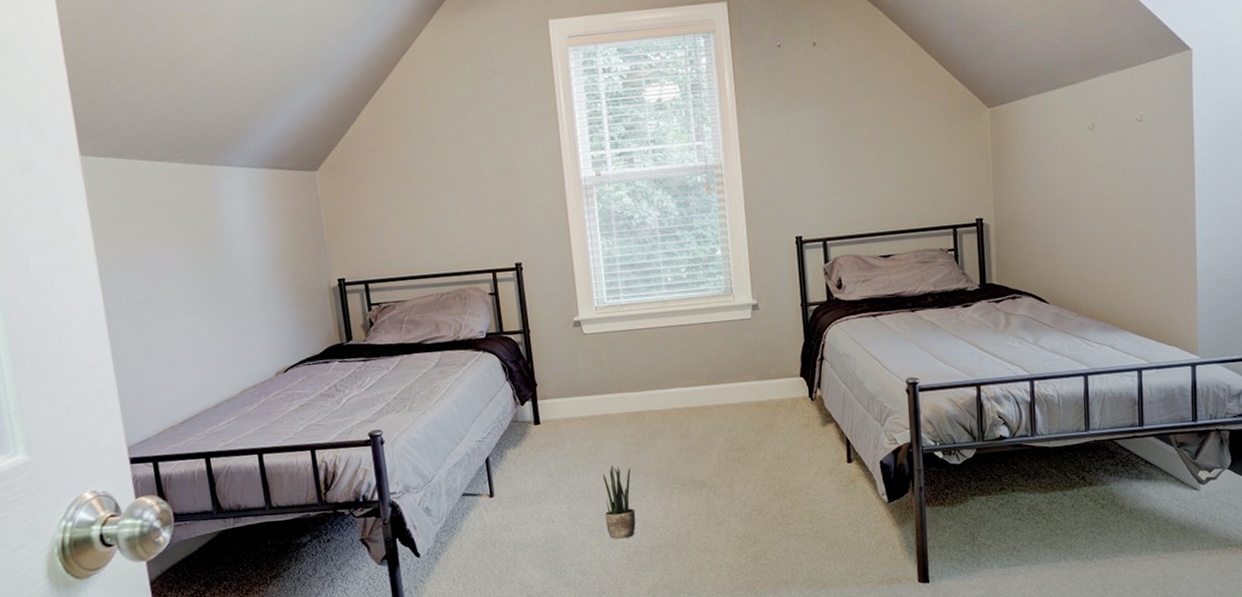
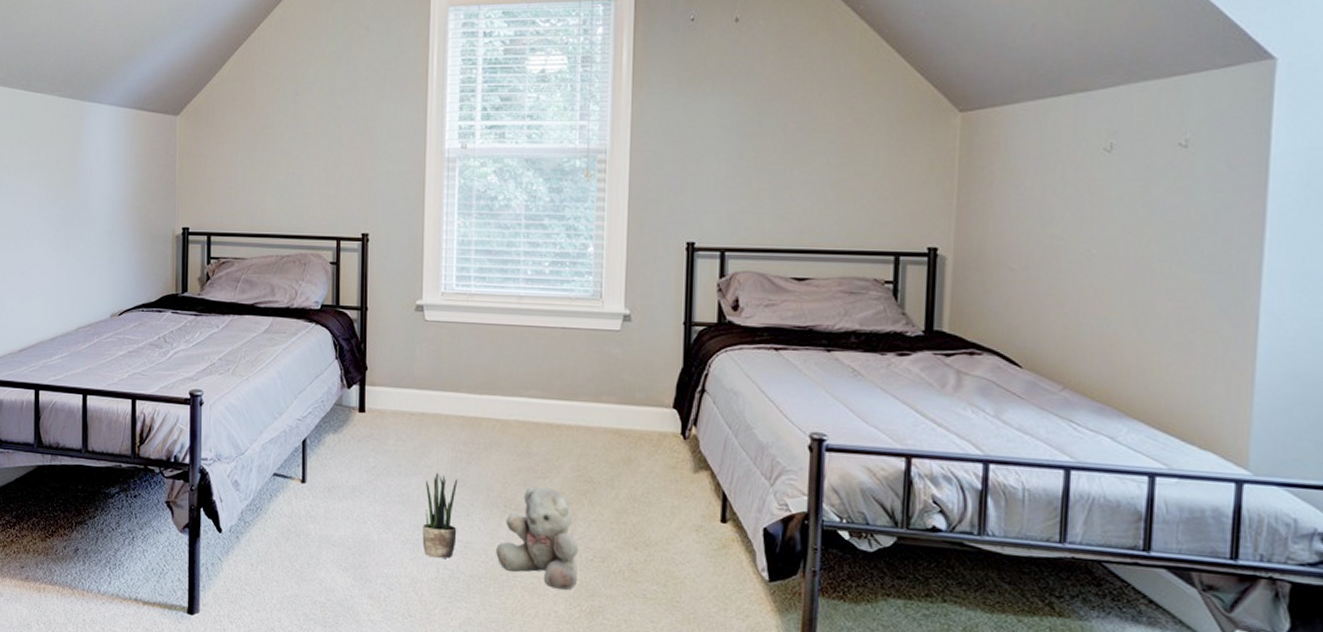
teddy bear: none [670,460,741,544] -> present [496,486,579,591]

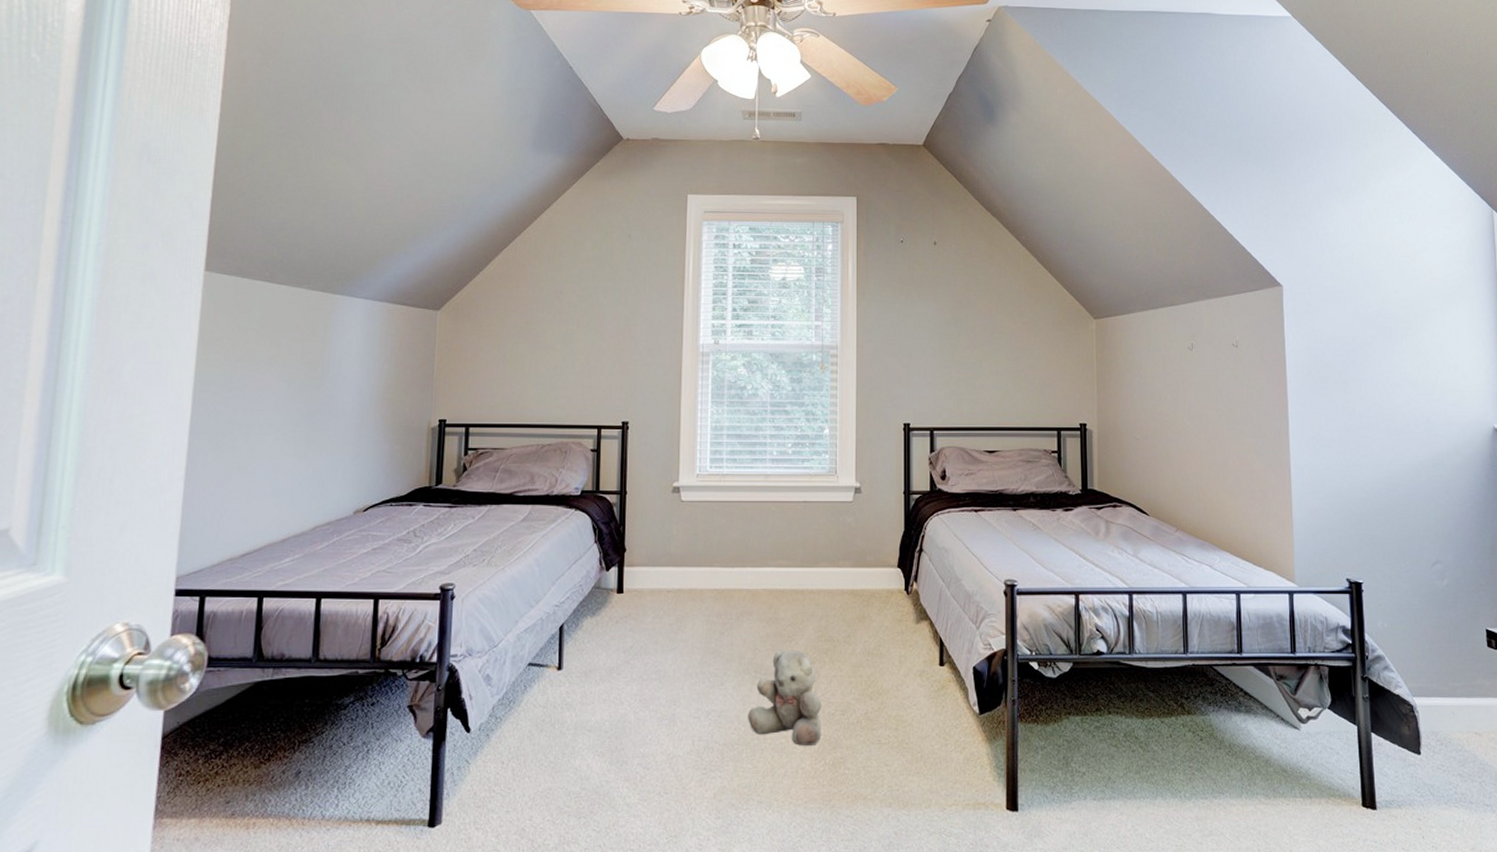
potted plant: present [422,472,458,558] -> none [678,645,712,730]

